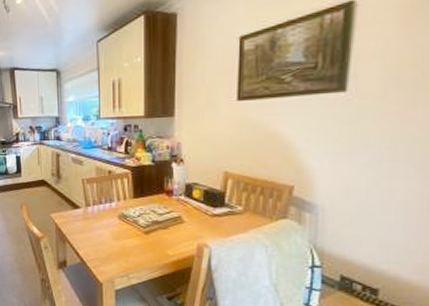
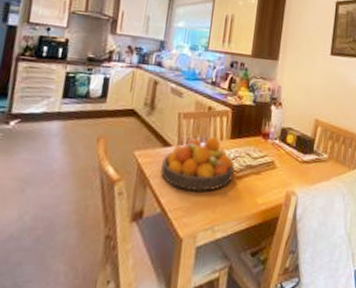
fruit bowl: none [75,197,140,245] -> present [161,136,234,191]

